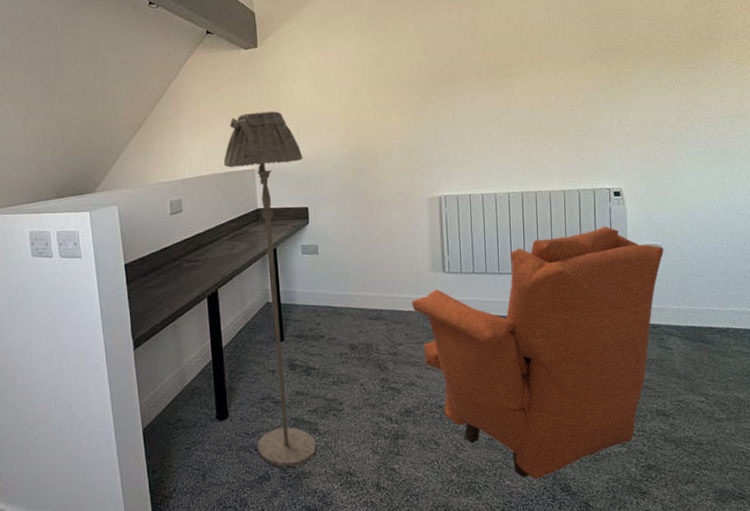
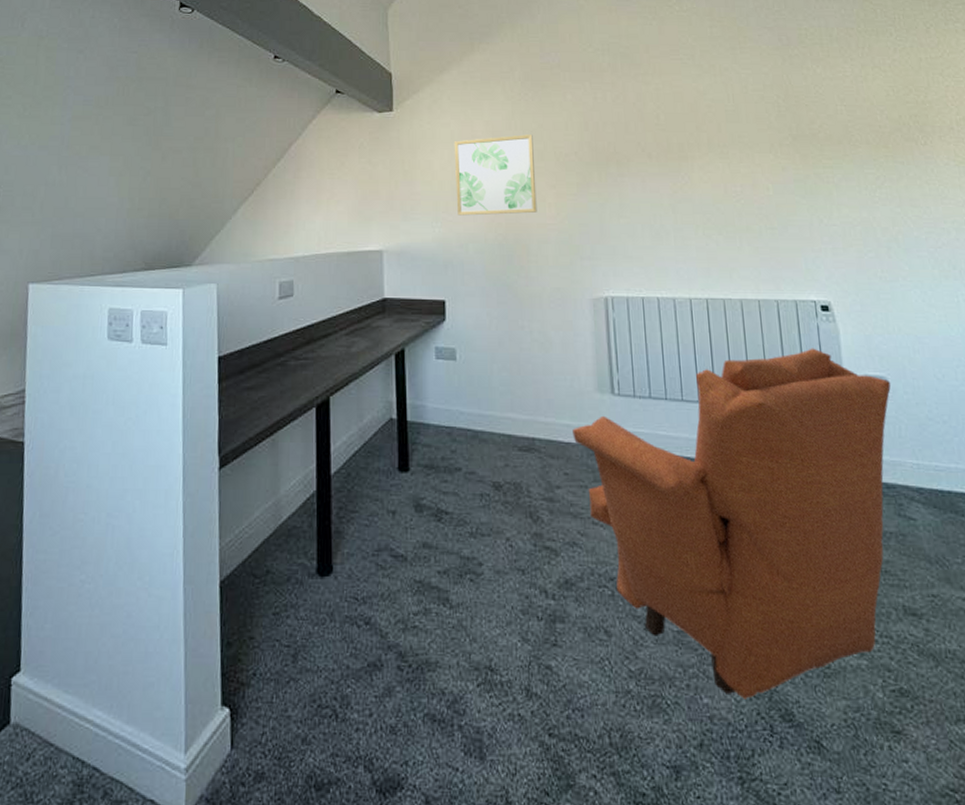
floor lamp: present [223,111,317,468] -> none [346,184,447,652]
wall art: none [311,61,384,136] -> present [454,134,537,216]

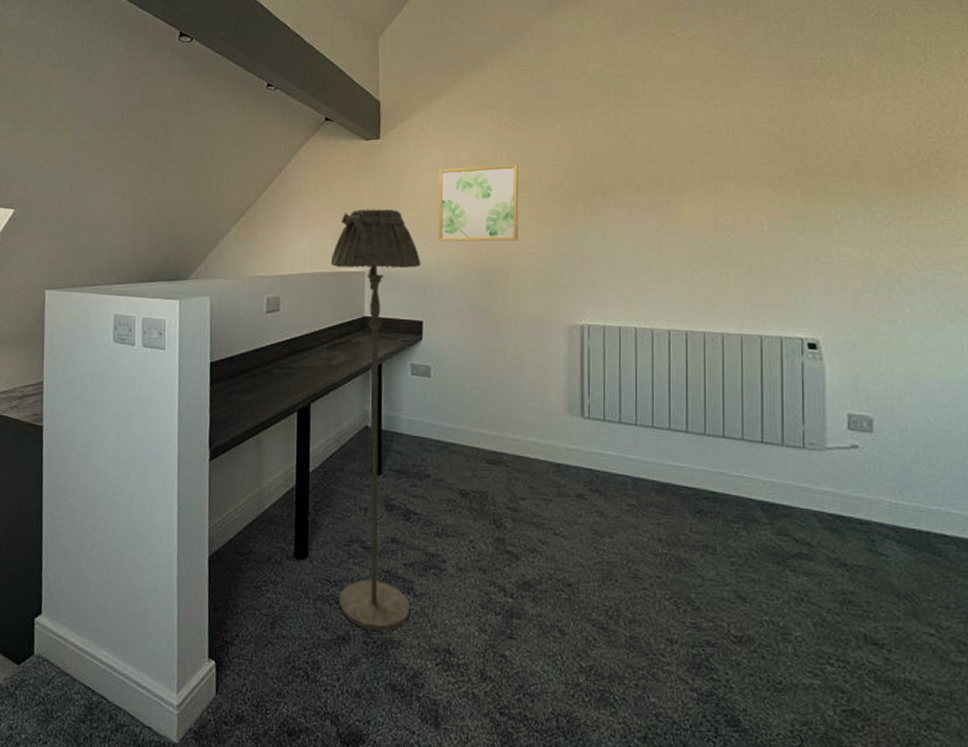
floor lamp: none [346,184,447,652] -> present [330,209,421,632]
armchair: present [572,348,891,699] -> none [540,384,877,703]

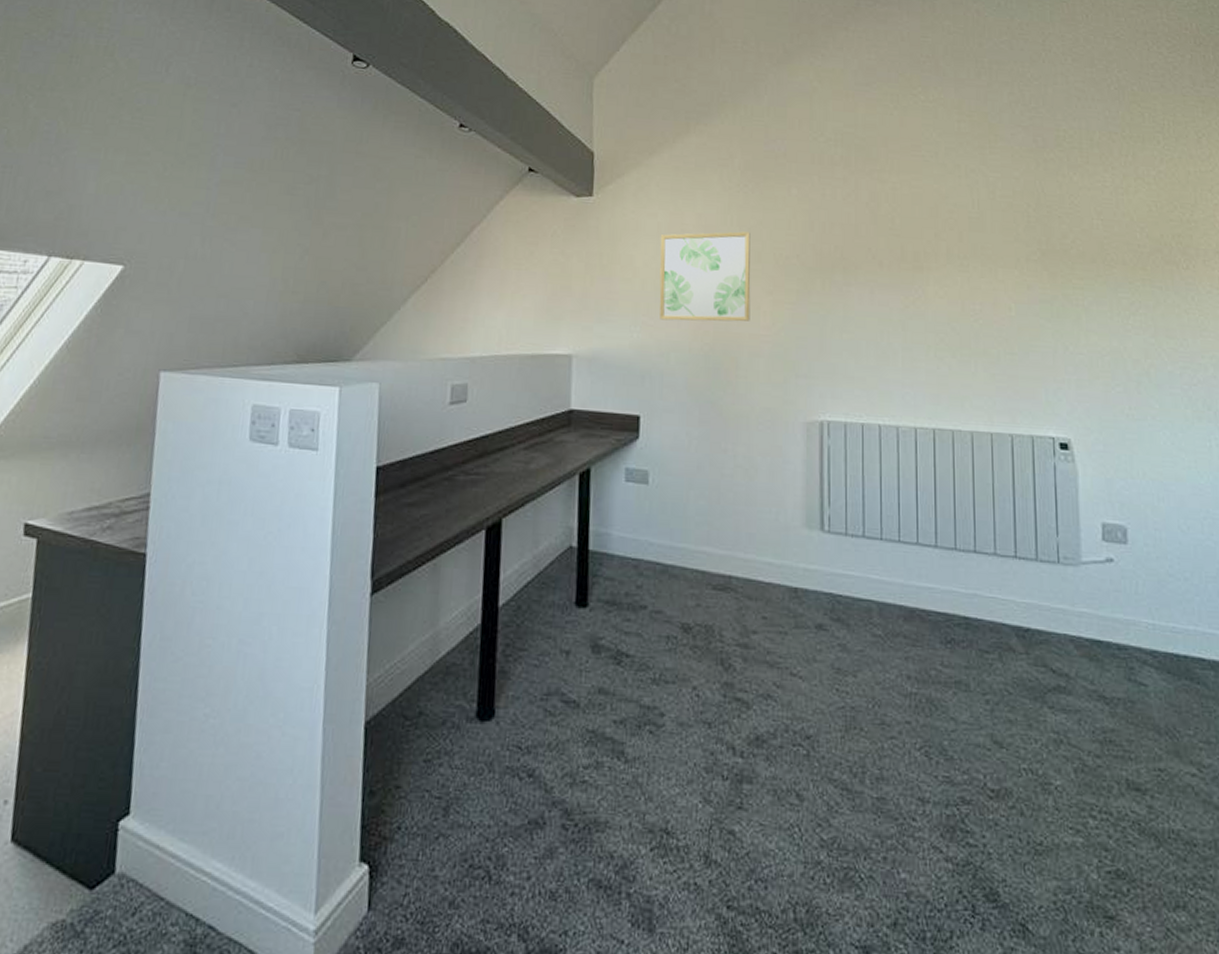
floor lamp: present [330,209,421,632] -> none [530,278,639,810]

